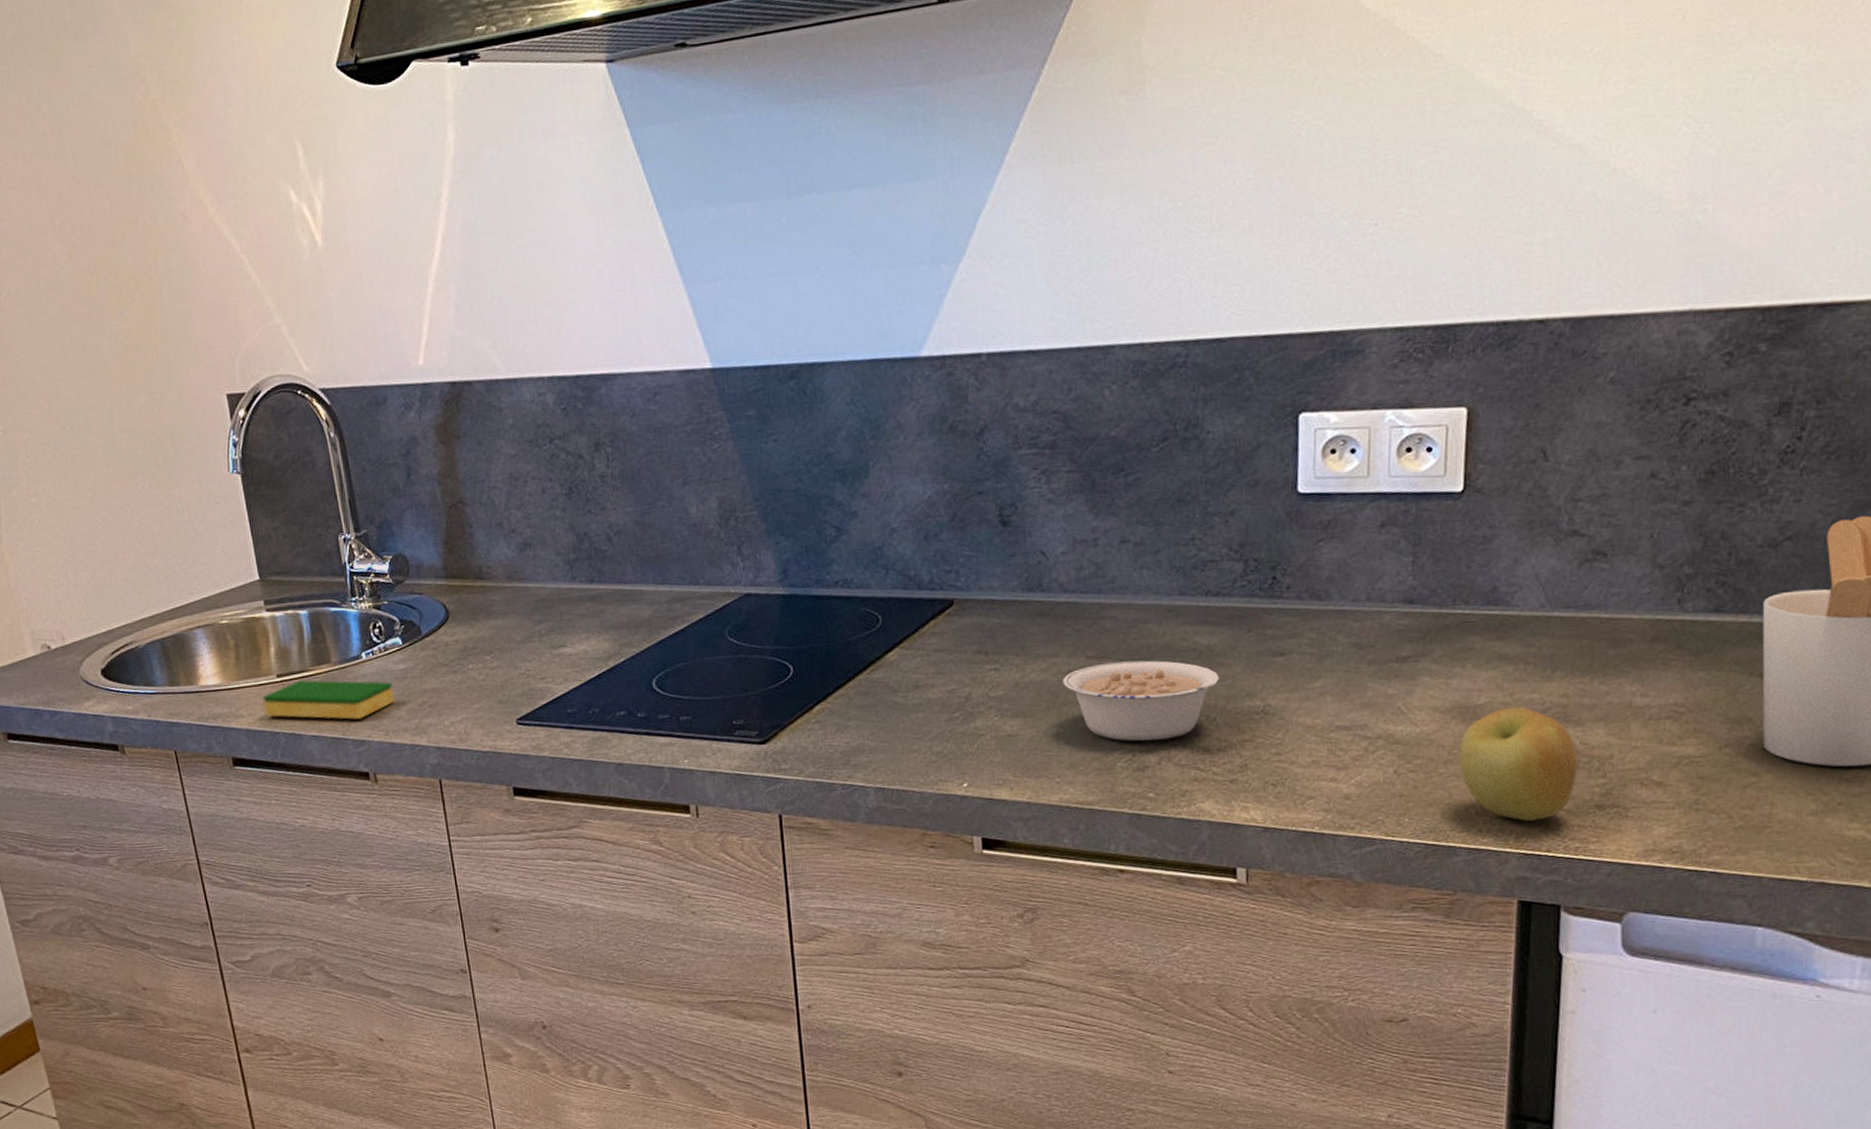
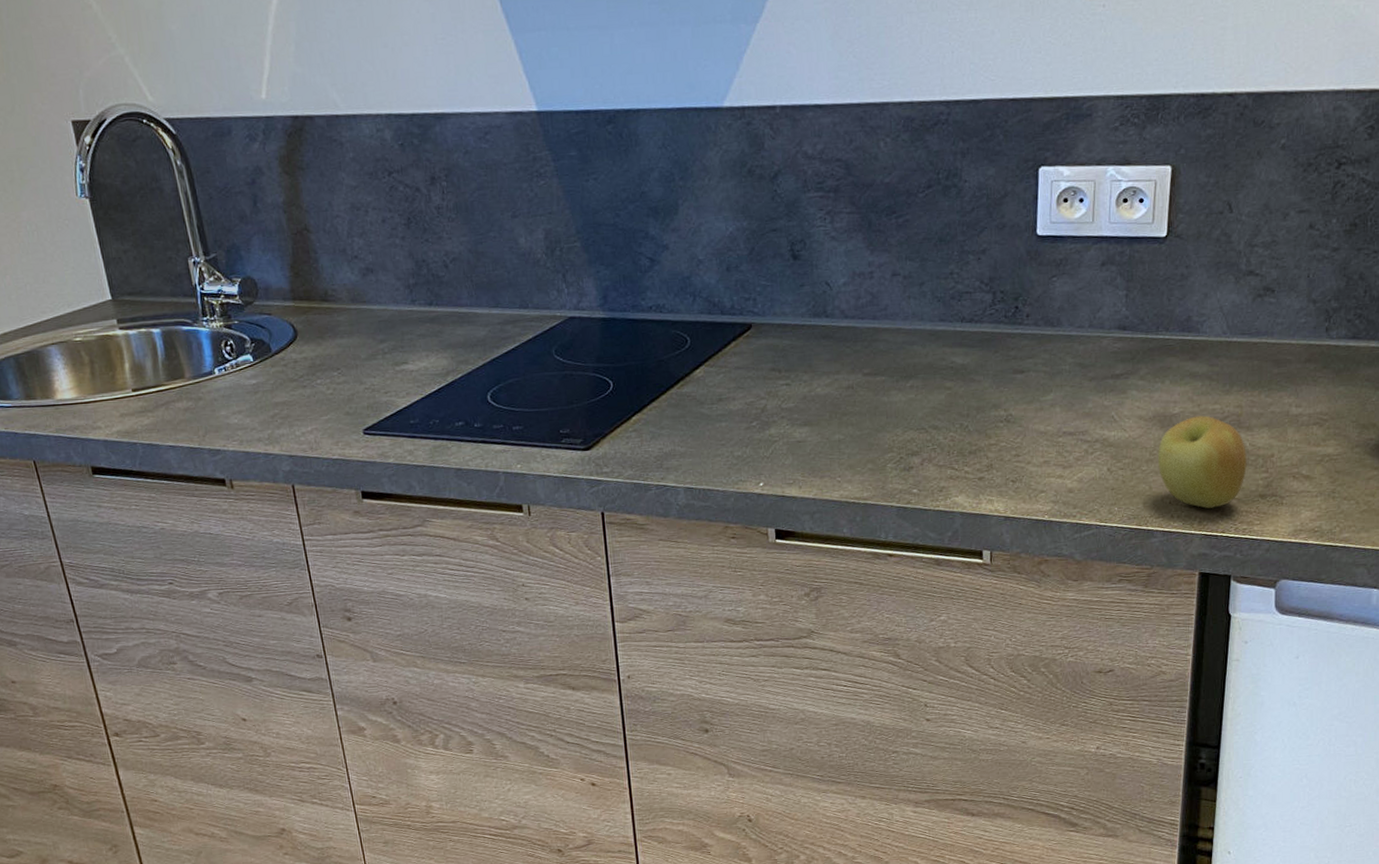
dish sponge: present [263,680,395,719] -> none [119,394,248,431]
legume: present [1062,660,1232,741] -> none [843,377,981,446]

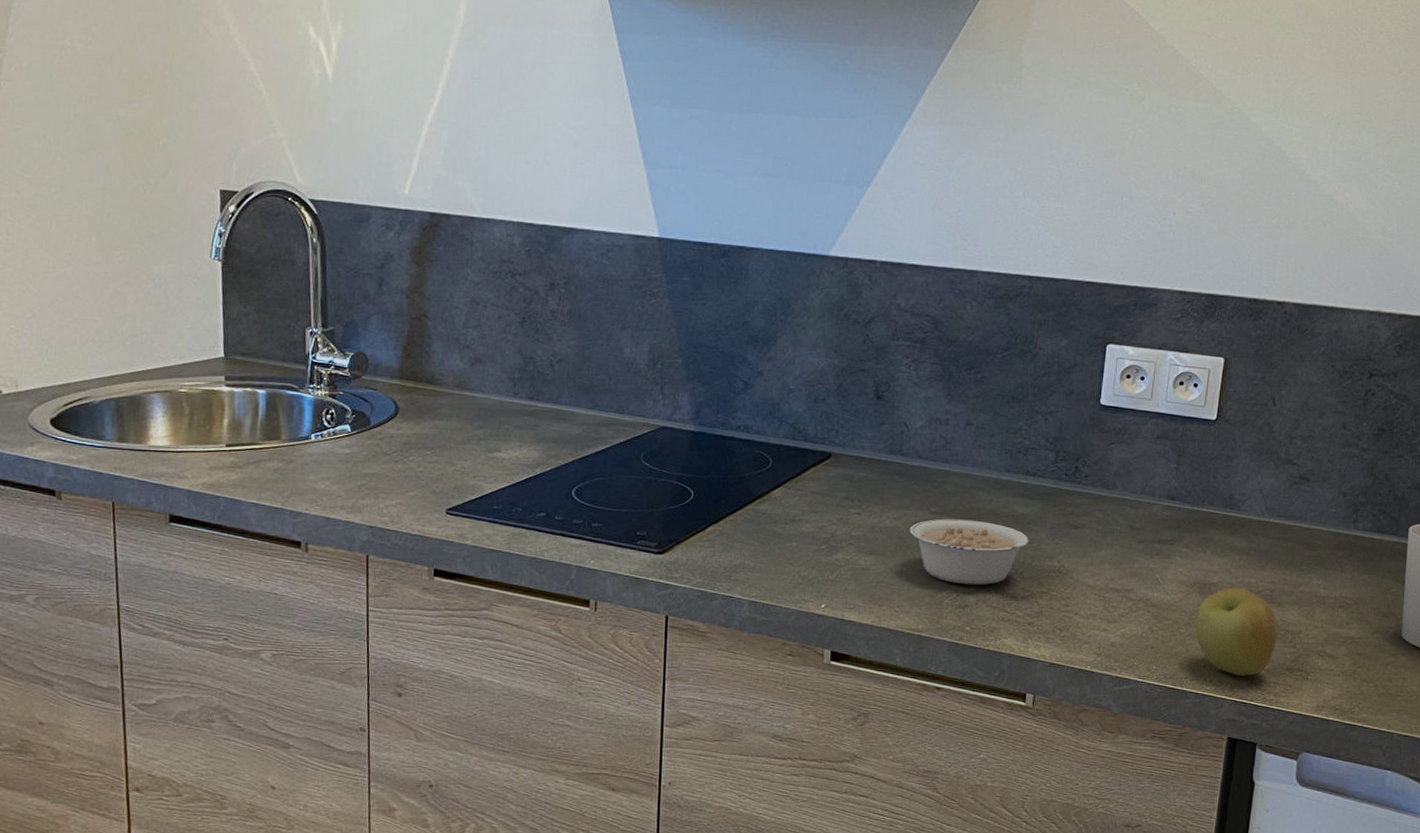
legume: none [843,377,981,446] -> present [909,519,1038,585]

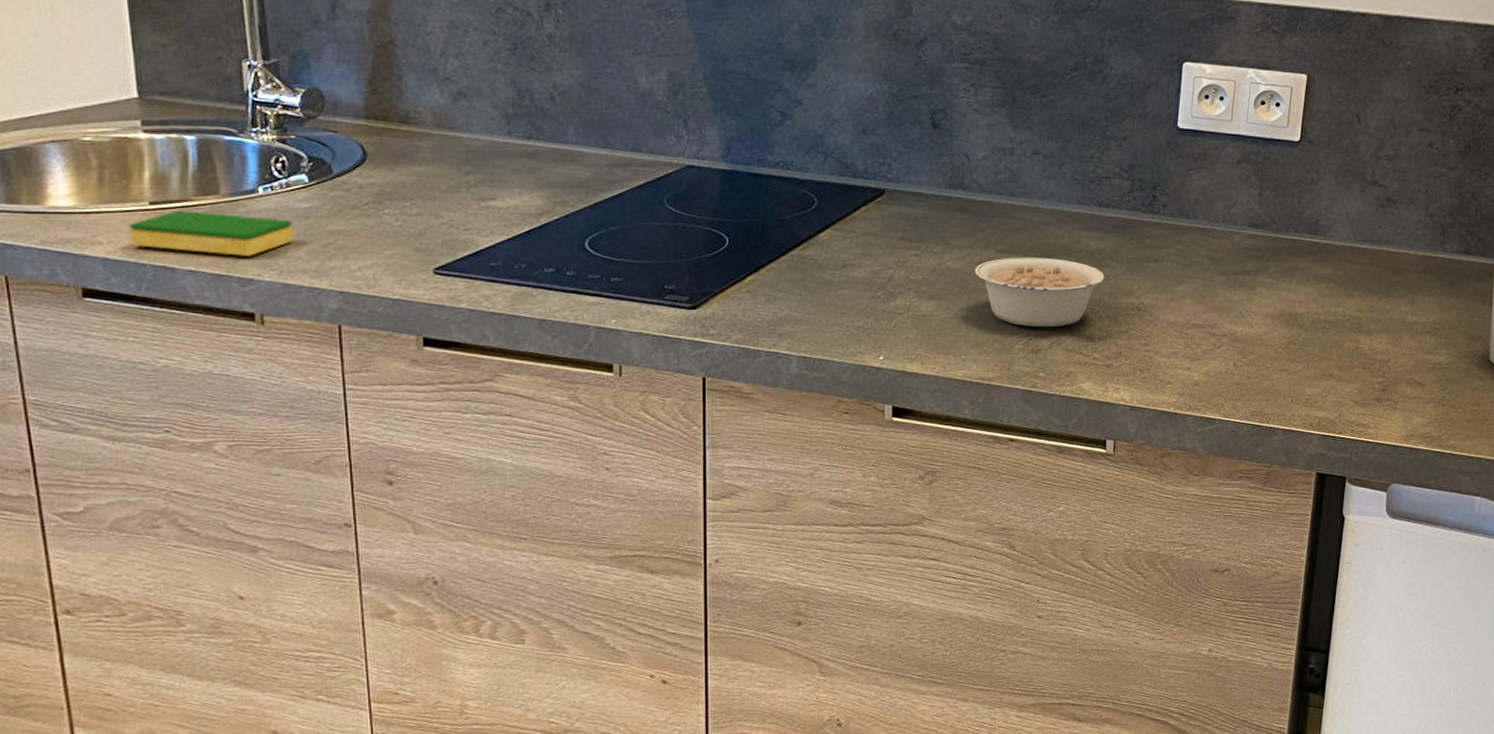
dish sponge: none [208,452,336,493] -> present [129,211,294,256]
apple: present [1196,587,1278,676] -> none [1282,317,1366,409]

